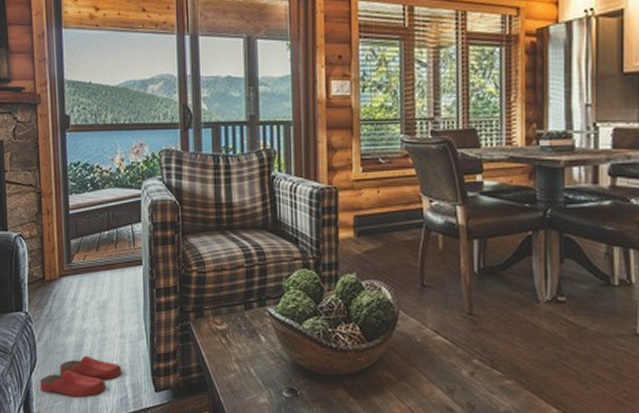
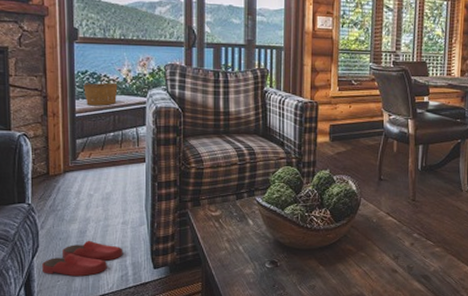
basket: none [76,173,111,201] -> present [83,81,118,106]

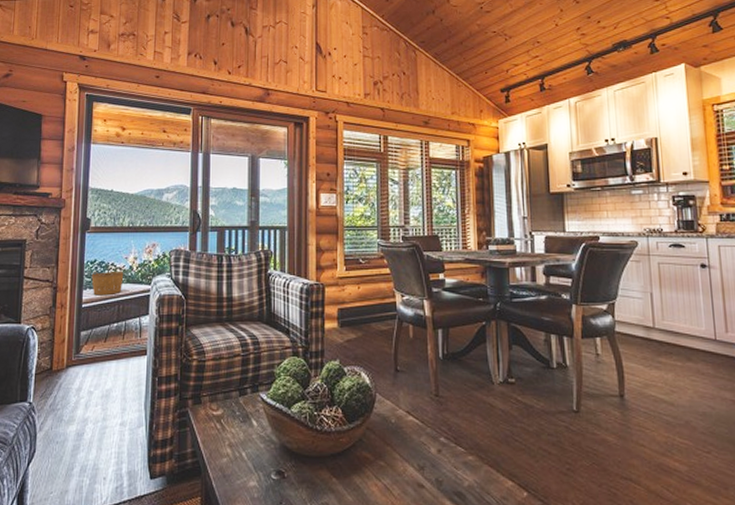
slippers: present [42,240,123,277] -> none [37,444,120,488]

